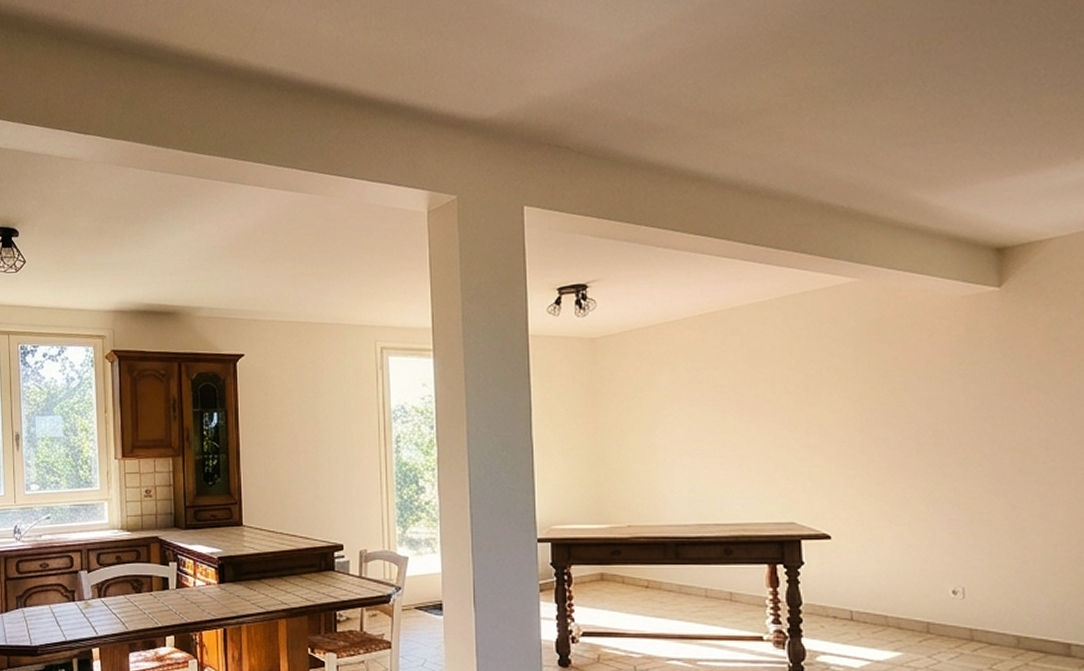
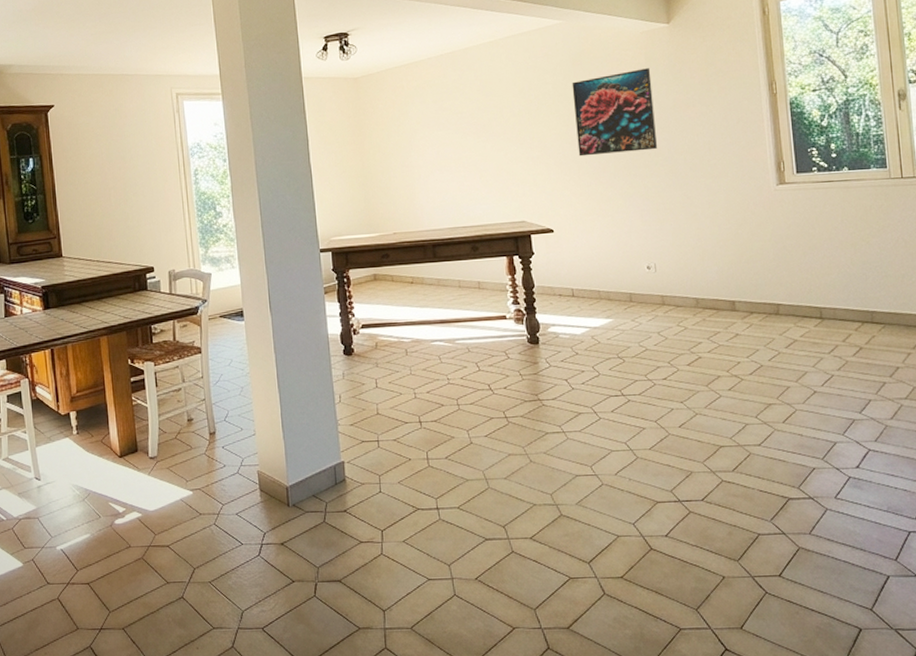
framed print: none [865,342,976,448] -> present [572,68,658,157]

